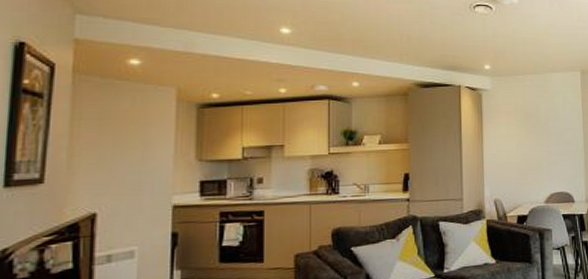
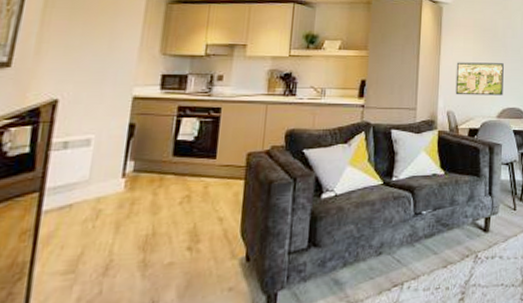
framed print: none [500,147,550,183] -> present [455,62,504,96]

